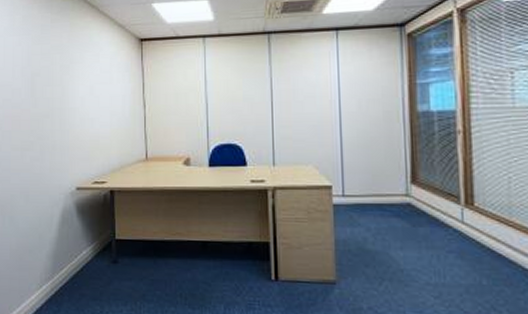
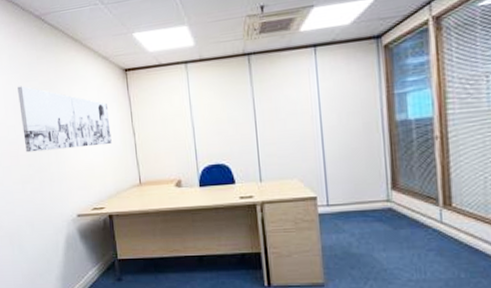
wall art: none [27,48,120,118] -> present [17,86,112,153]

